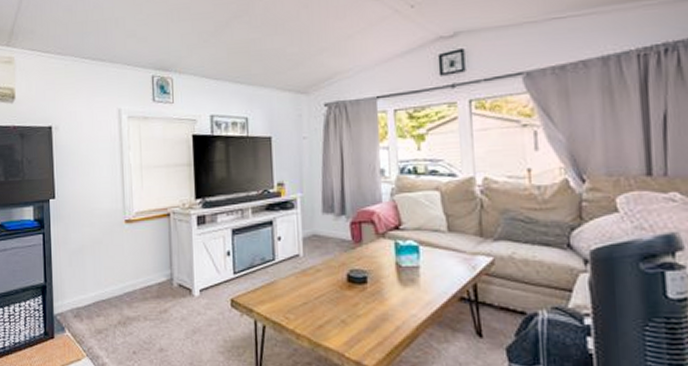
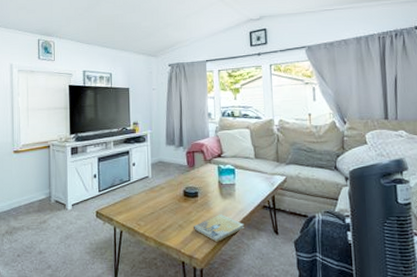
book: none [360,308,433,345] -> present [193,214,244,242]

